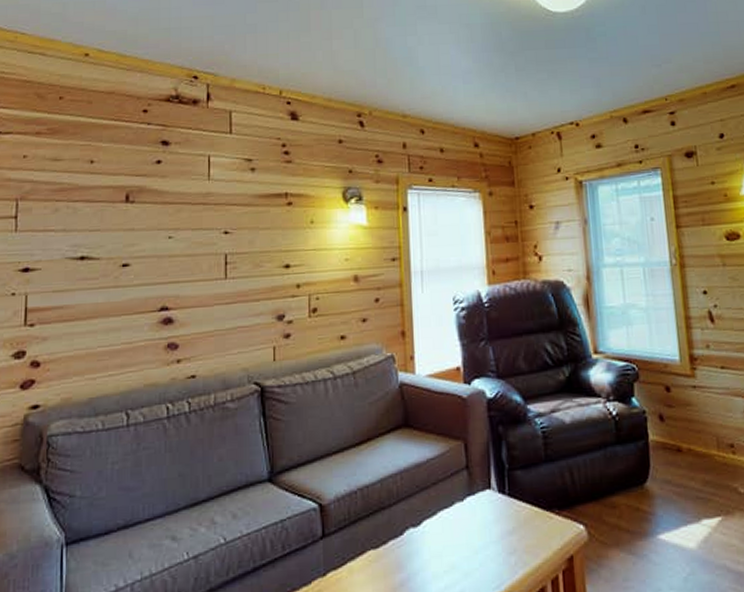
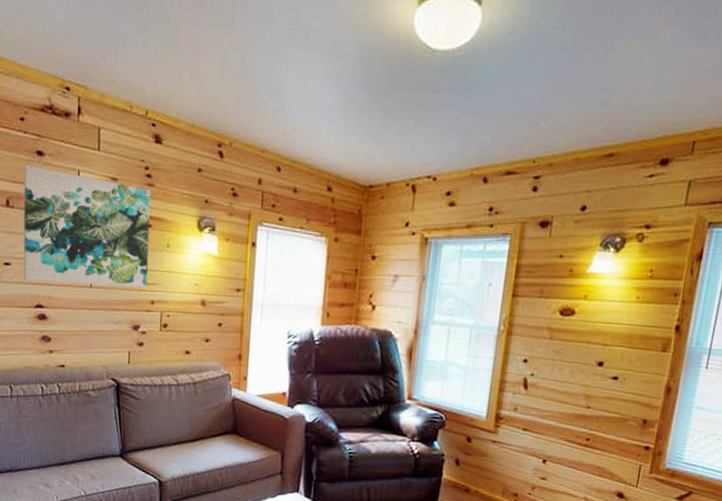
wall art: none [145,155,291,281] -> present [24,164,150,288]

